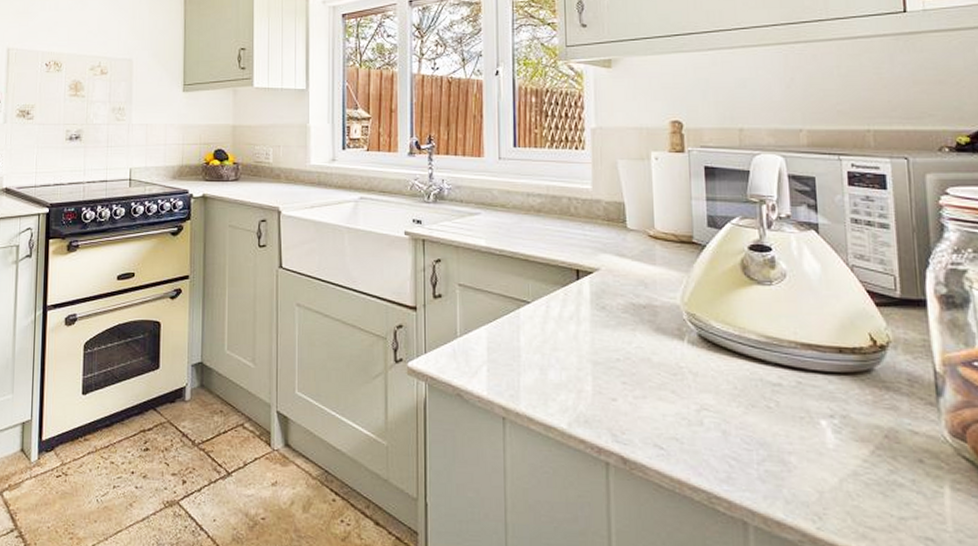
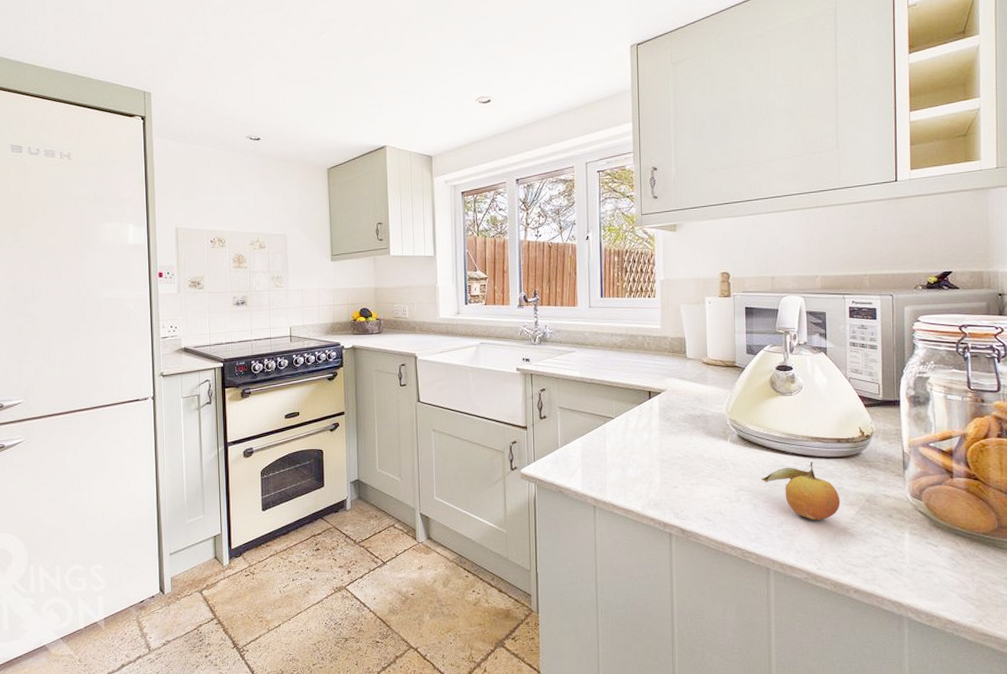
fruit: none [731,377,847,459] -> present [761,462,840,520]

